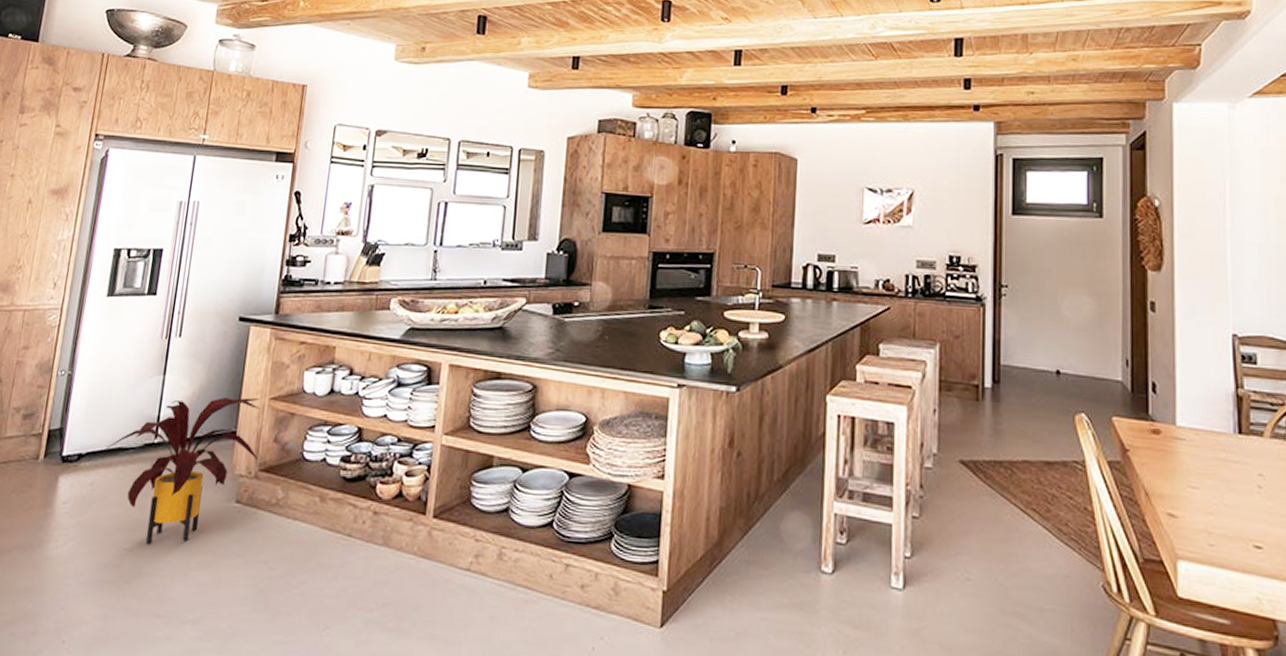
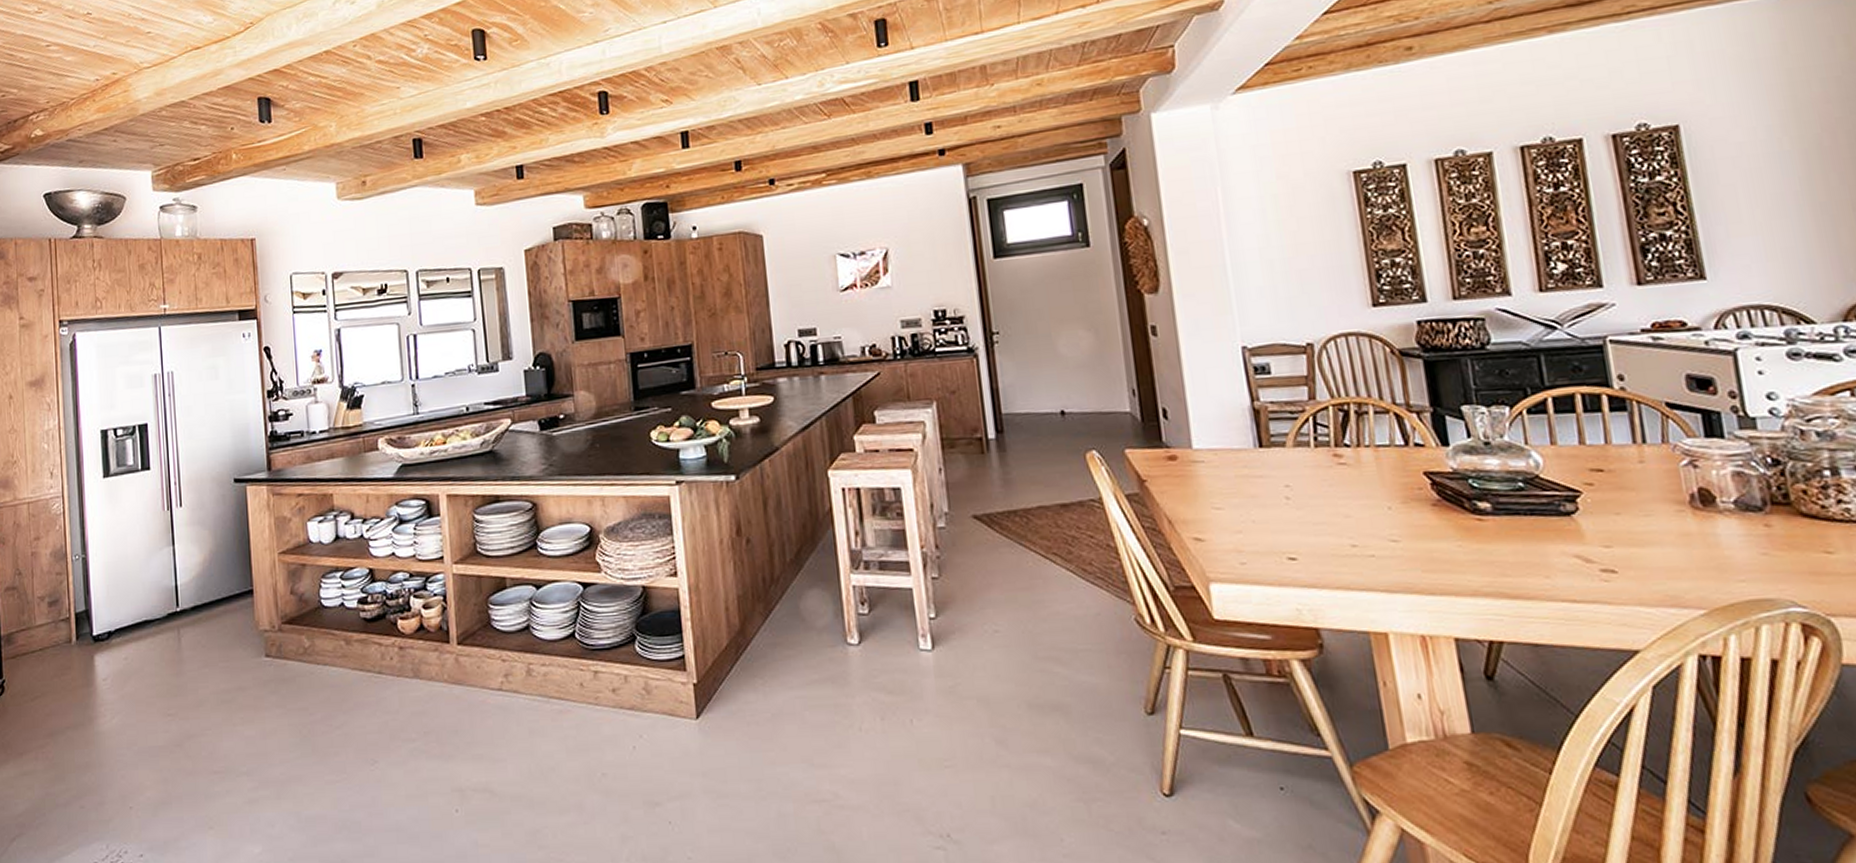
house plant: present [104,397,260,545] -> none [131,555,278,708]

